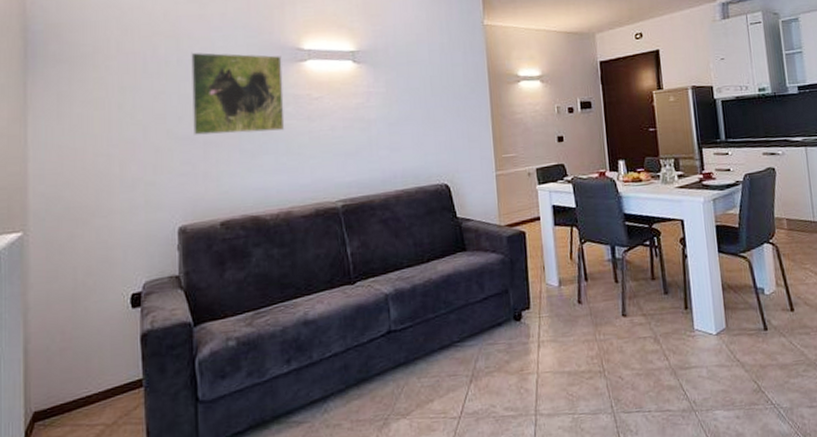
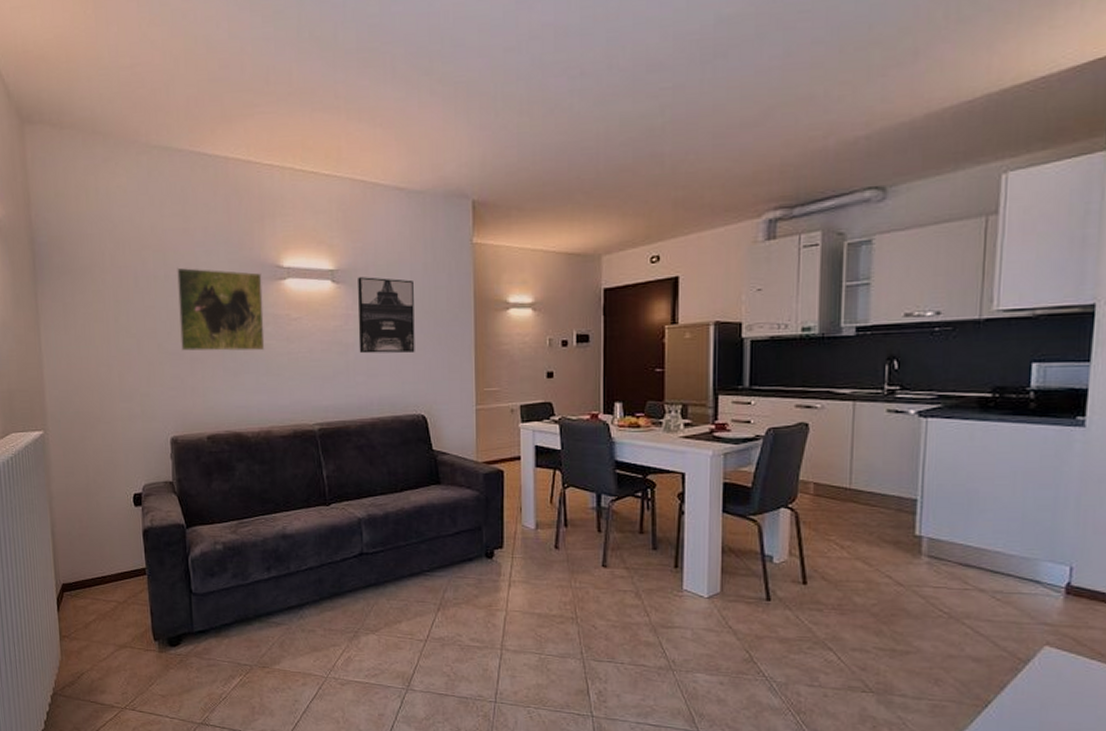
wall art: none [378,56,436,129] -> present [357,277,415,354]

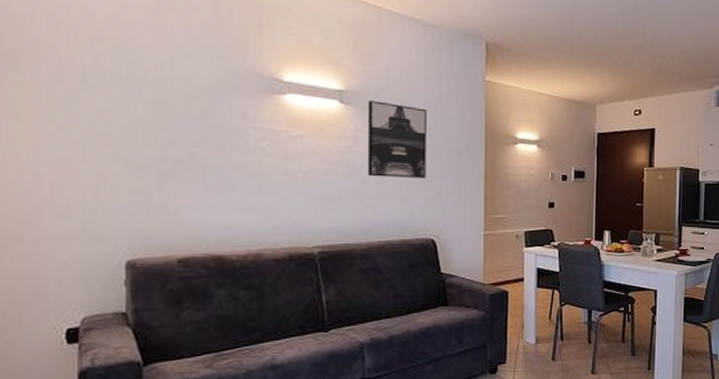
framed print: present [177,267,265,352] -> none [144,67,257,168]

